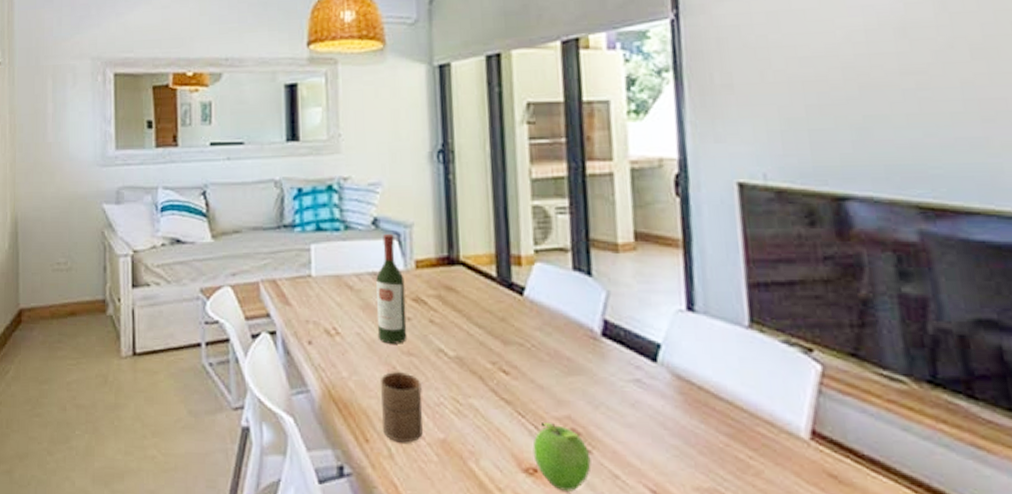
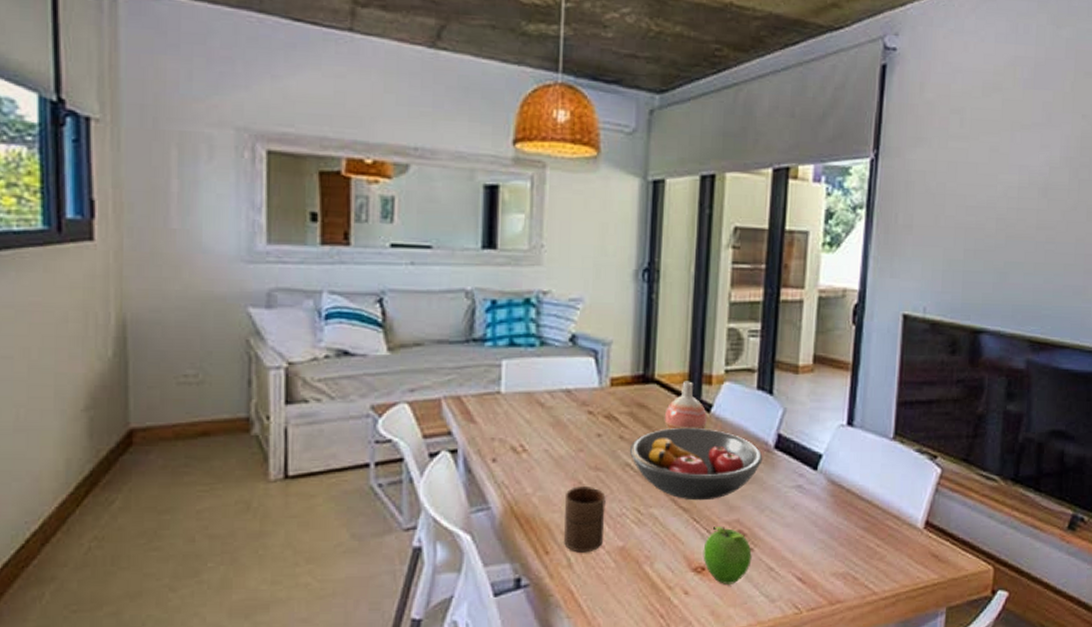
wine bottle: present [376,233,407,344] -> none [566,350,598,460]
fruit bowl: none [440,311,590,393] -> present [629,427,763,501]
vase: none [474,262,521,314] -> present [664,381,707,430]

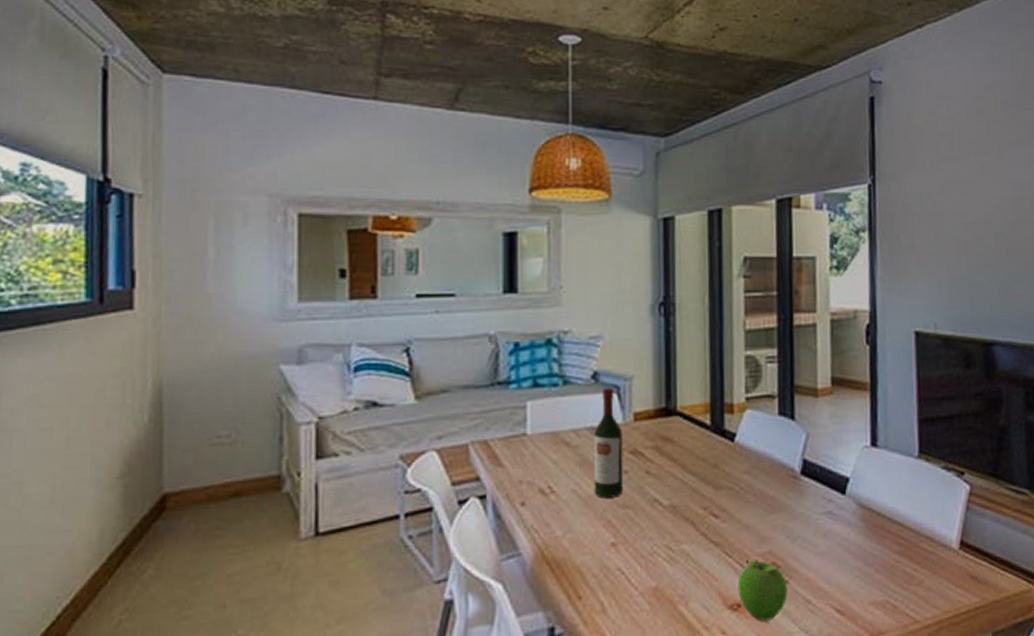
cup: present [564,487,607,553] -> none [594,525,637,596]
wine bottle: none [566,350,598,460] -> present [593,387,624,498]
fruit bowl: present [629,427,763,501] -> none [656,457,790,534]
vase: present [664,381,707,430] -> none [689,411,732,462]

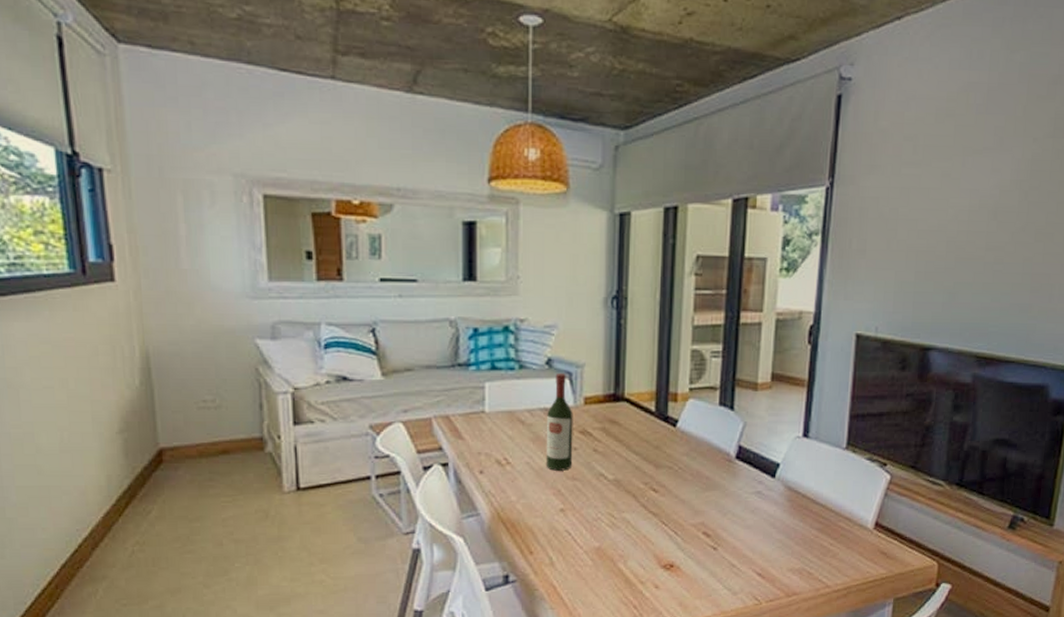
fruit: present [737,559,788,621] -> none [671,529,716,579]

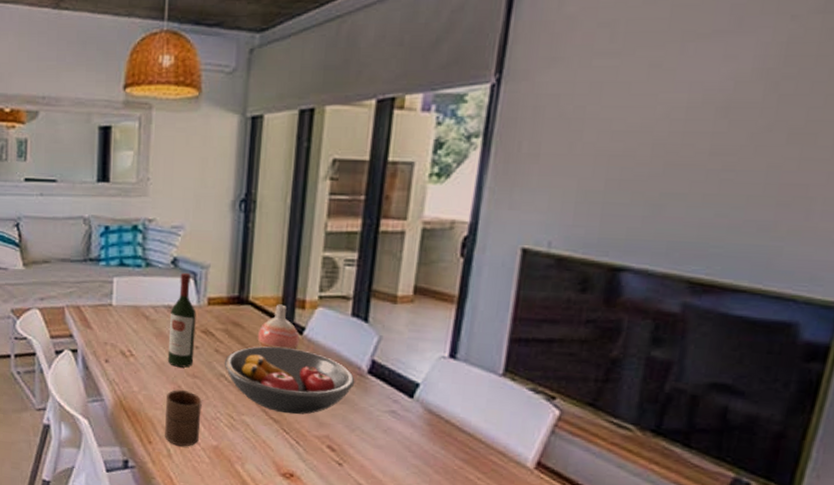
cup: none [545,494,584,553] -> present [165,390,203,447]
fruit bowl: none [602,440,725,506] -> present [224,346,355,415]
vase: none [634,399,673,443] -> present [257,304,300,350]

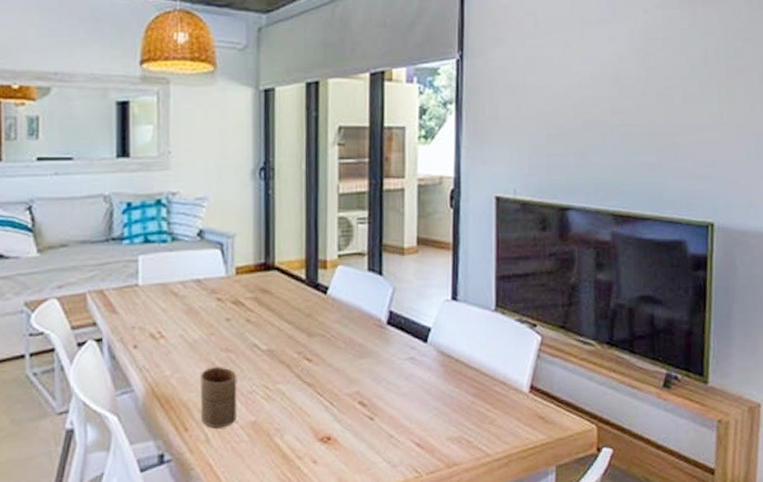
wine bottle: present [167,272,196,368] -> none [199,243,226,343]
fruit bowl: present [224,346,355,415] -> none [255,308,377,376]
vase: present [257,304,300,350] -> none [285,266,324,312]

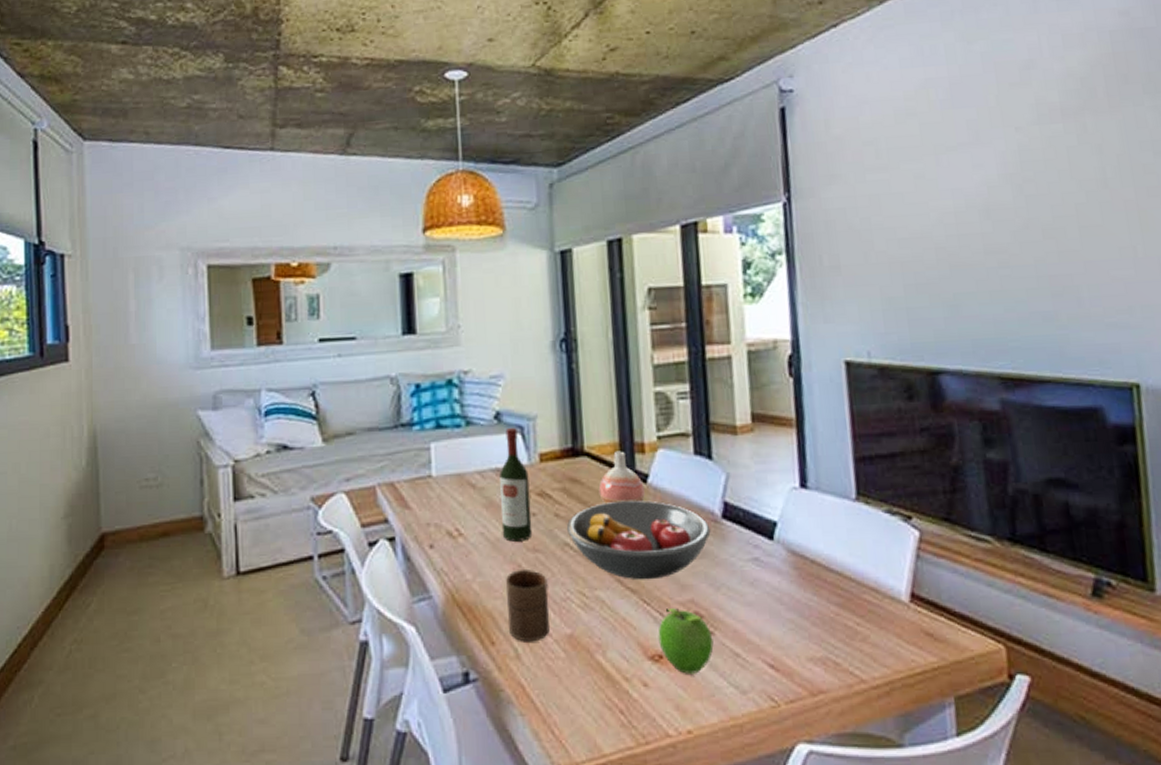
wine bottle: none [199,243,226,343] -> present [499,427,533,542]
fruit bowl: none [255,308,377,376] -> present [566,500,711,580]
vase: none [285,266,324,312] -> present [598,451,645,504]
fruit: none [328,399,373,453] -> present [658,608,714,674]

